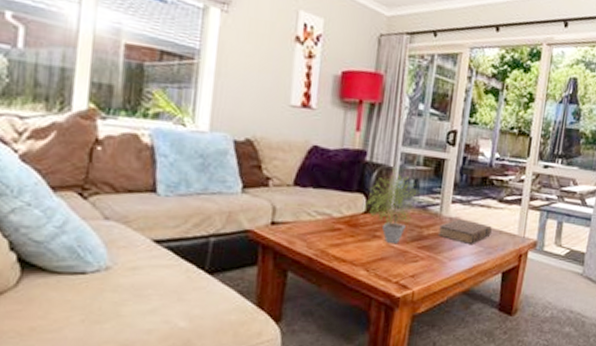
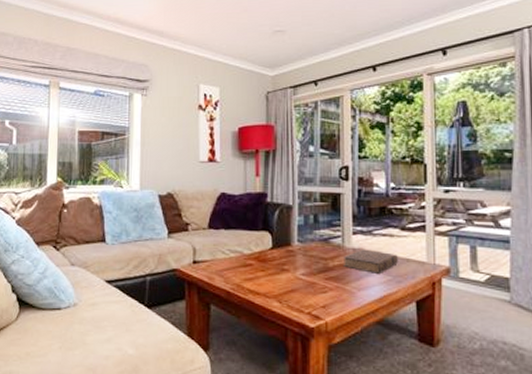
potted plant: present [364,168,420,245] -> none [270,206,321,277]

